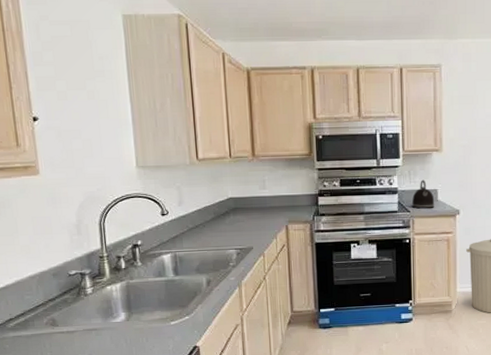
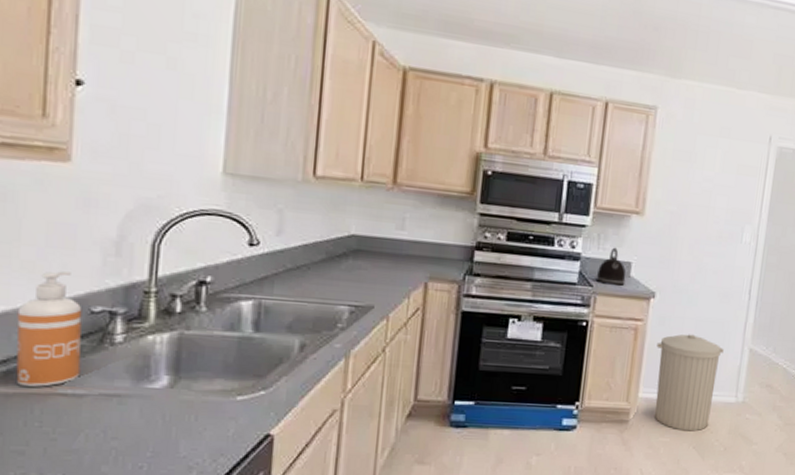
soap dispenser: none [24,250,70,330] -> present [15,271,83,388]

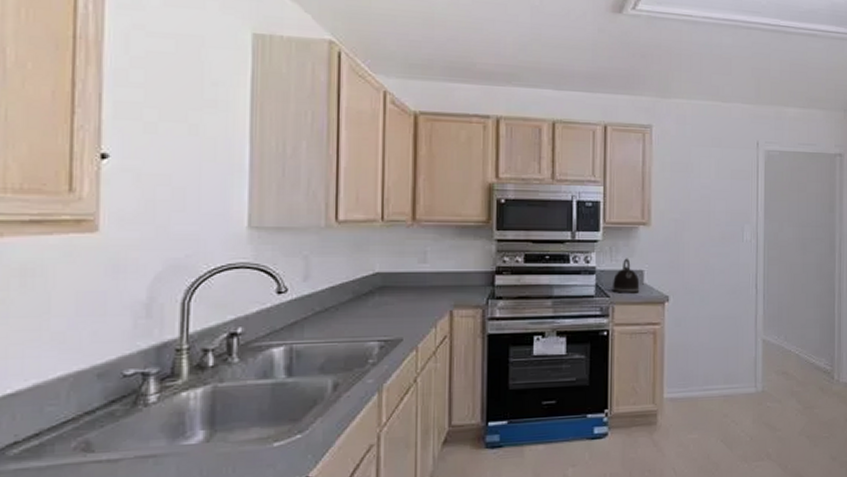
soap dispenser: present [15,271,83,388] -> none [48,338,115,459]
trash can: present [655,334,724,432] -> none [676,332,739,426]

